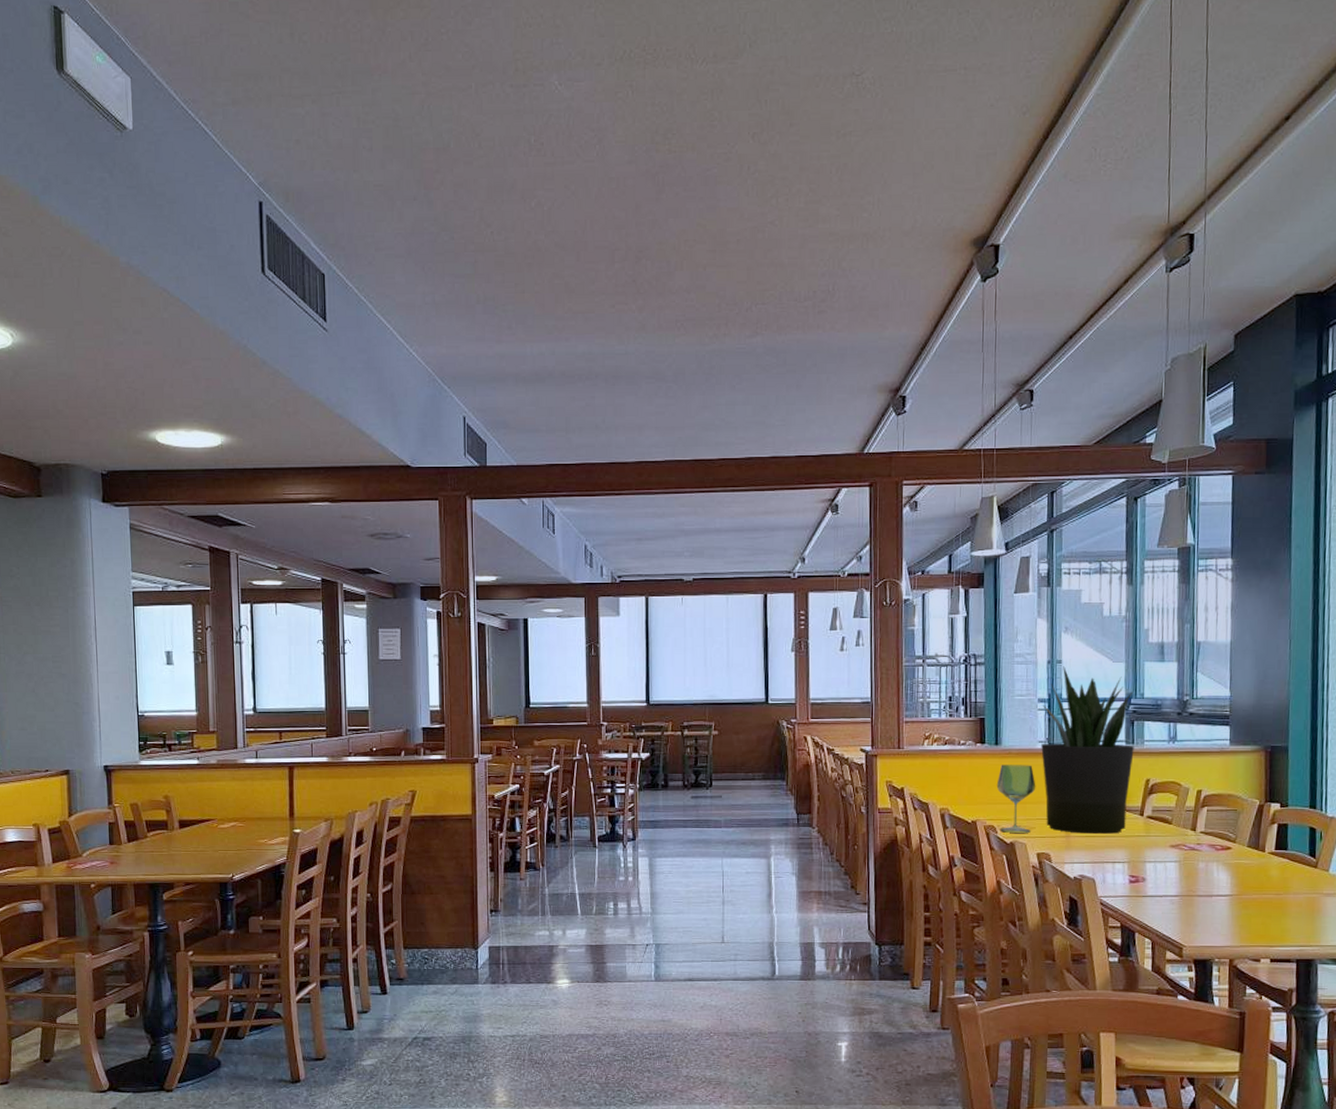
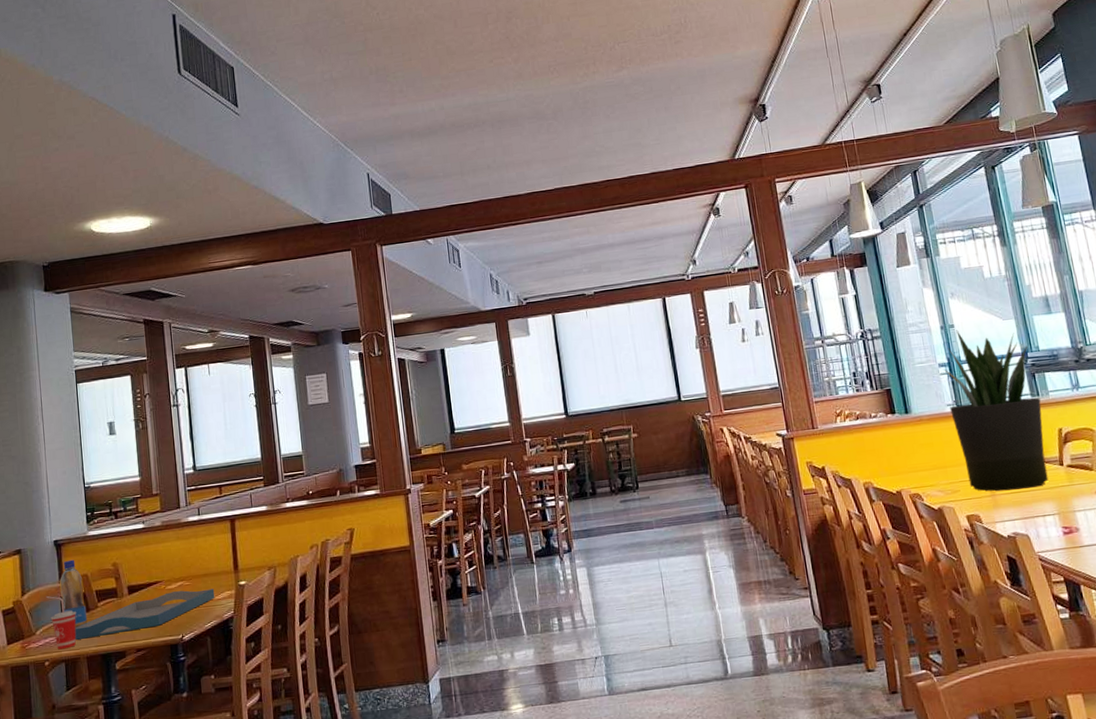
beverage cup: none [93,820,125,874] -> present [45,596,77,650]
bottle: none [108,787,136,855] -> present [59,559,88,628]
tray: none [122,831,268,866] -> present [75,588,215,640]
wine glass: present [996,765,1036,833] -> none [913,429,956,499]

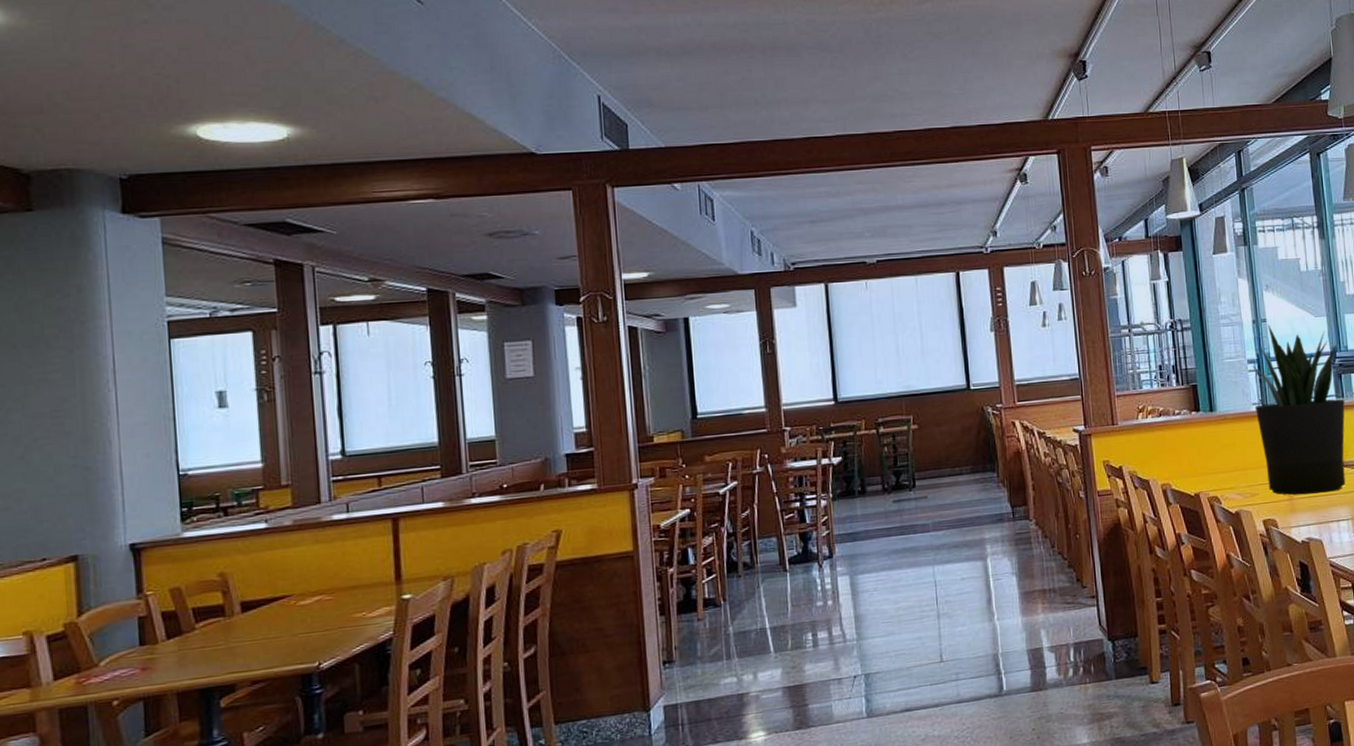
beverage cup: present [45,596,77,650] -> none [115,616,163,685]
bottle: present [59,559,88,628] -> none [136,568,179,656]
tray: present [75,588,215,640] -> none [159,604,368,671]

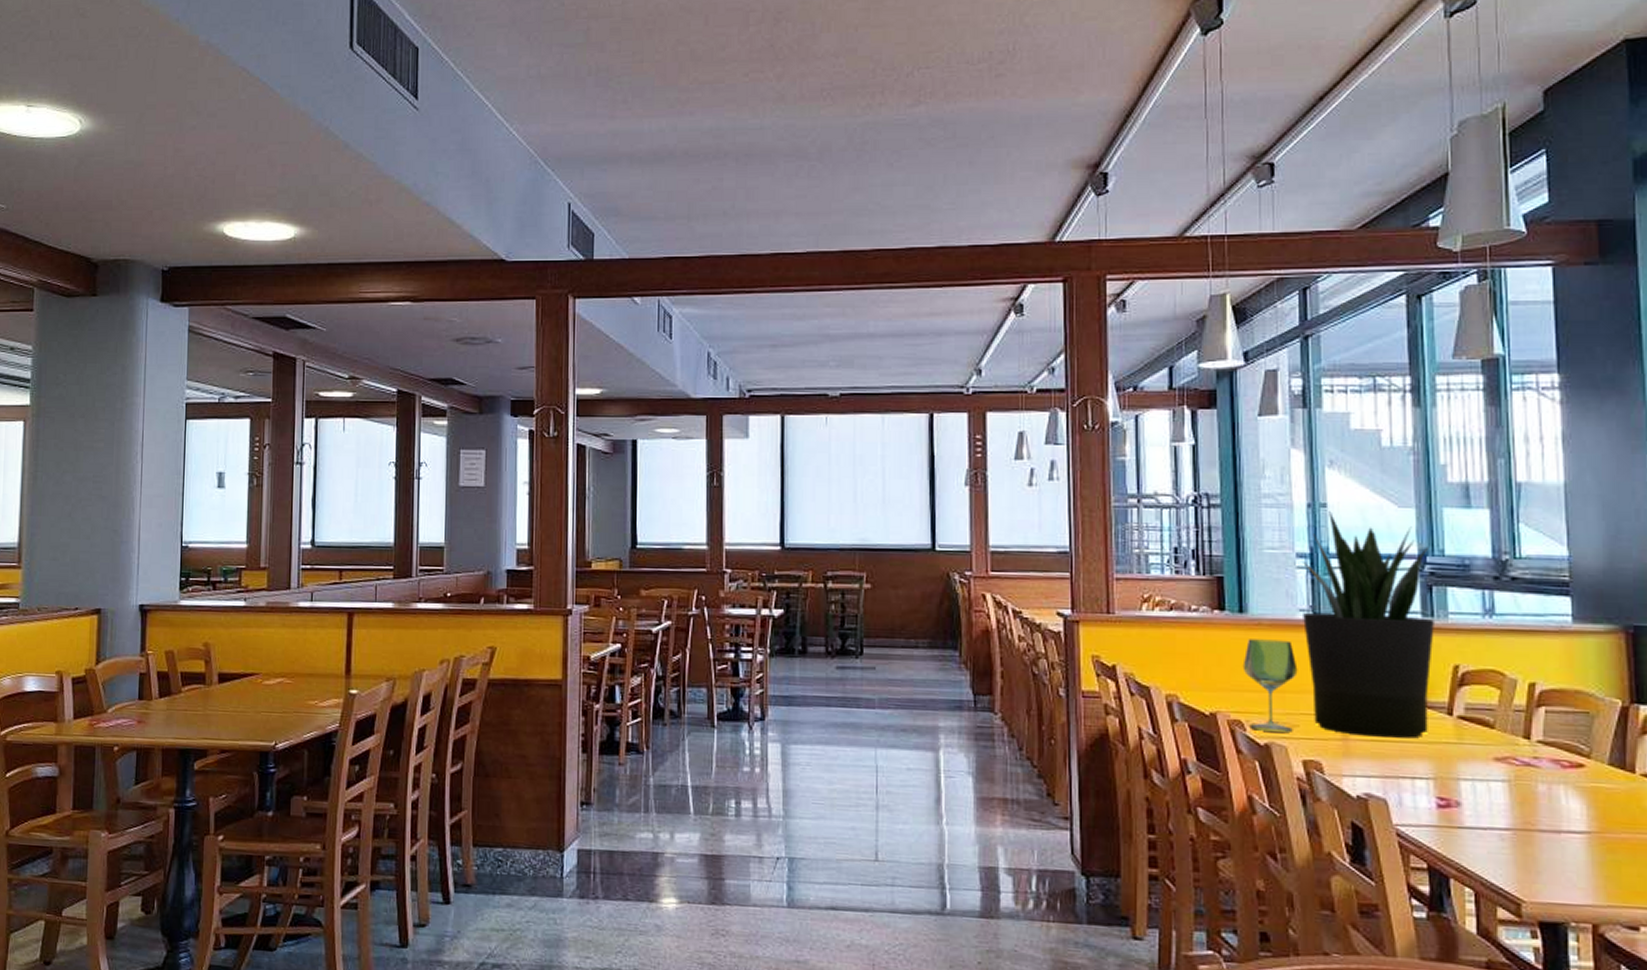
wine glass: none [1215,429,1255,503] -> present [1242,639,1298,732]

